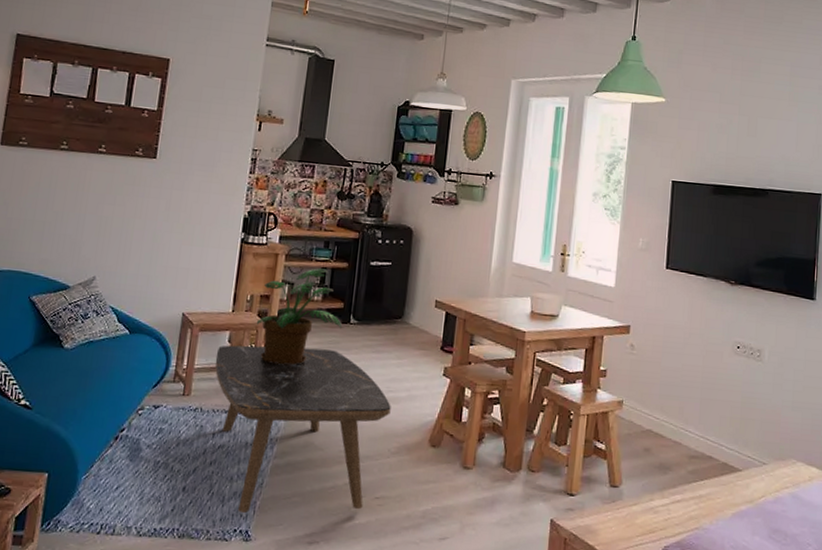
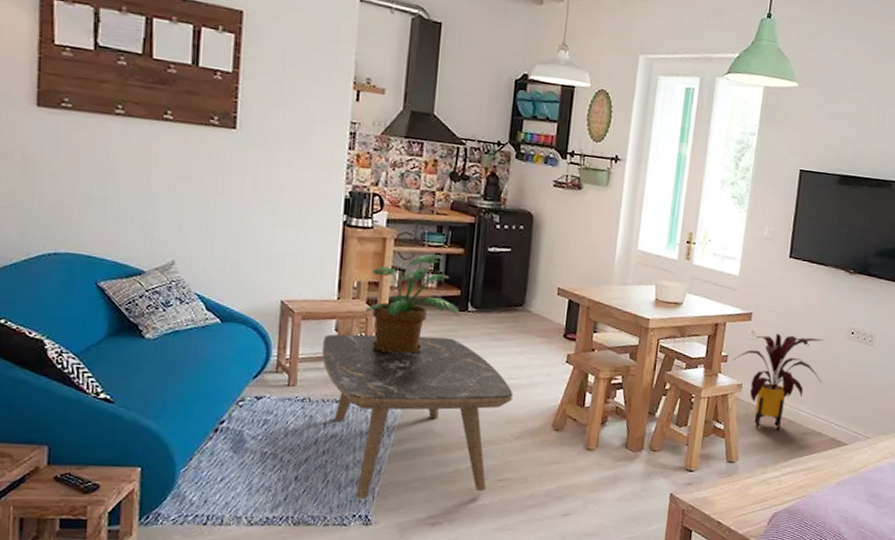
house plant: none [611,347,709,453] -> present [732,333,824,431]

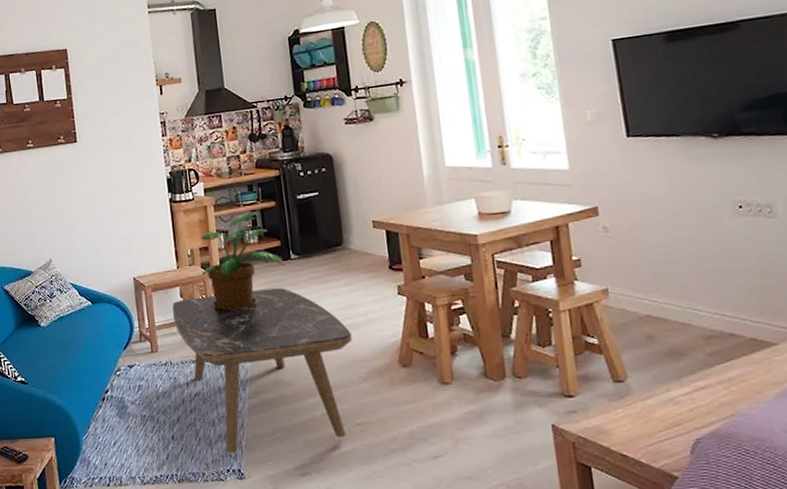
house plant: present [732,333,824,431] -> none [587,221,716,338]

